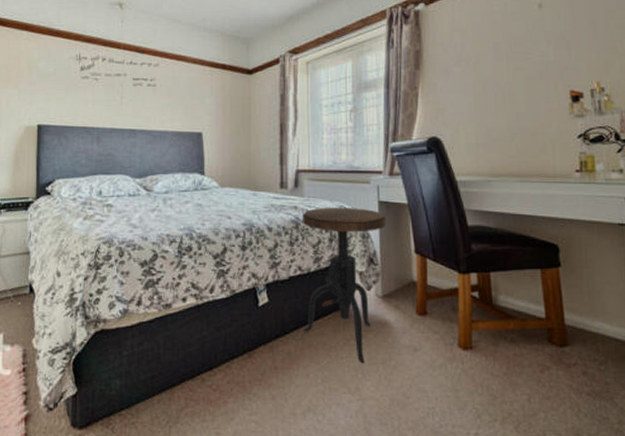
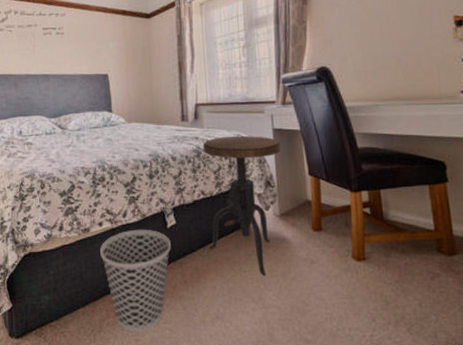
wastebasket: none [182,306,261,425] -> present [100,229,171,333]

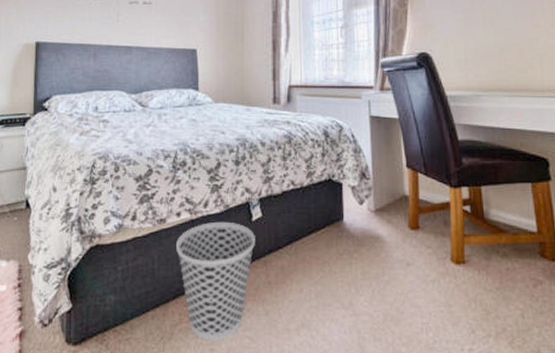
side table: present [203,135,281,276] -> none [295,121,378,279]

